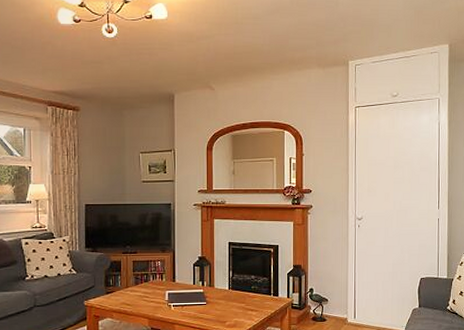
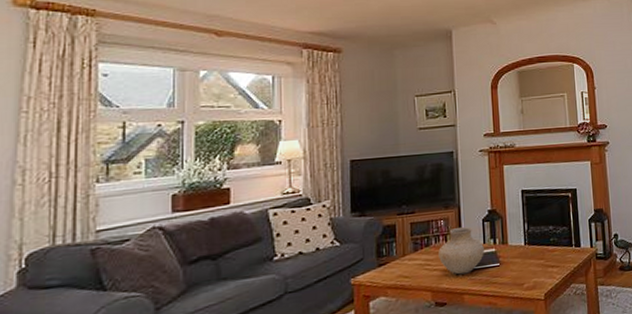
vase: none [155,269,193,308] -> present [438,227,484,275]

